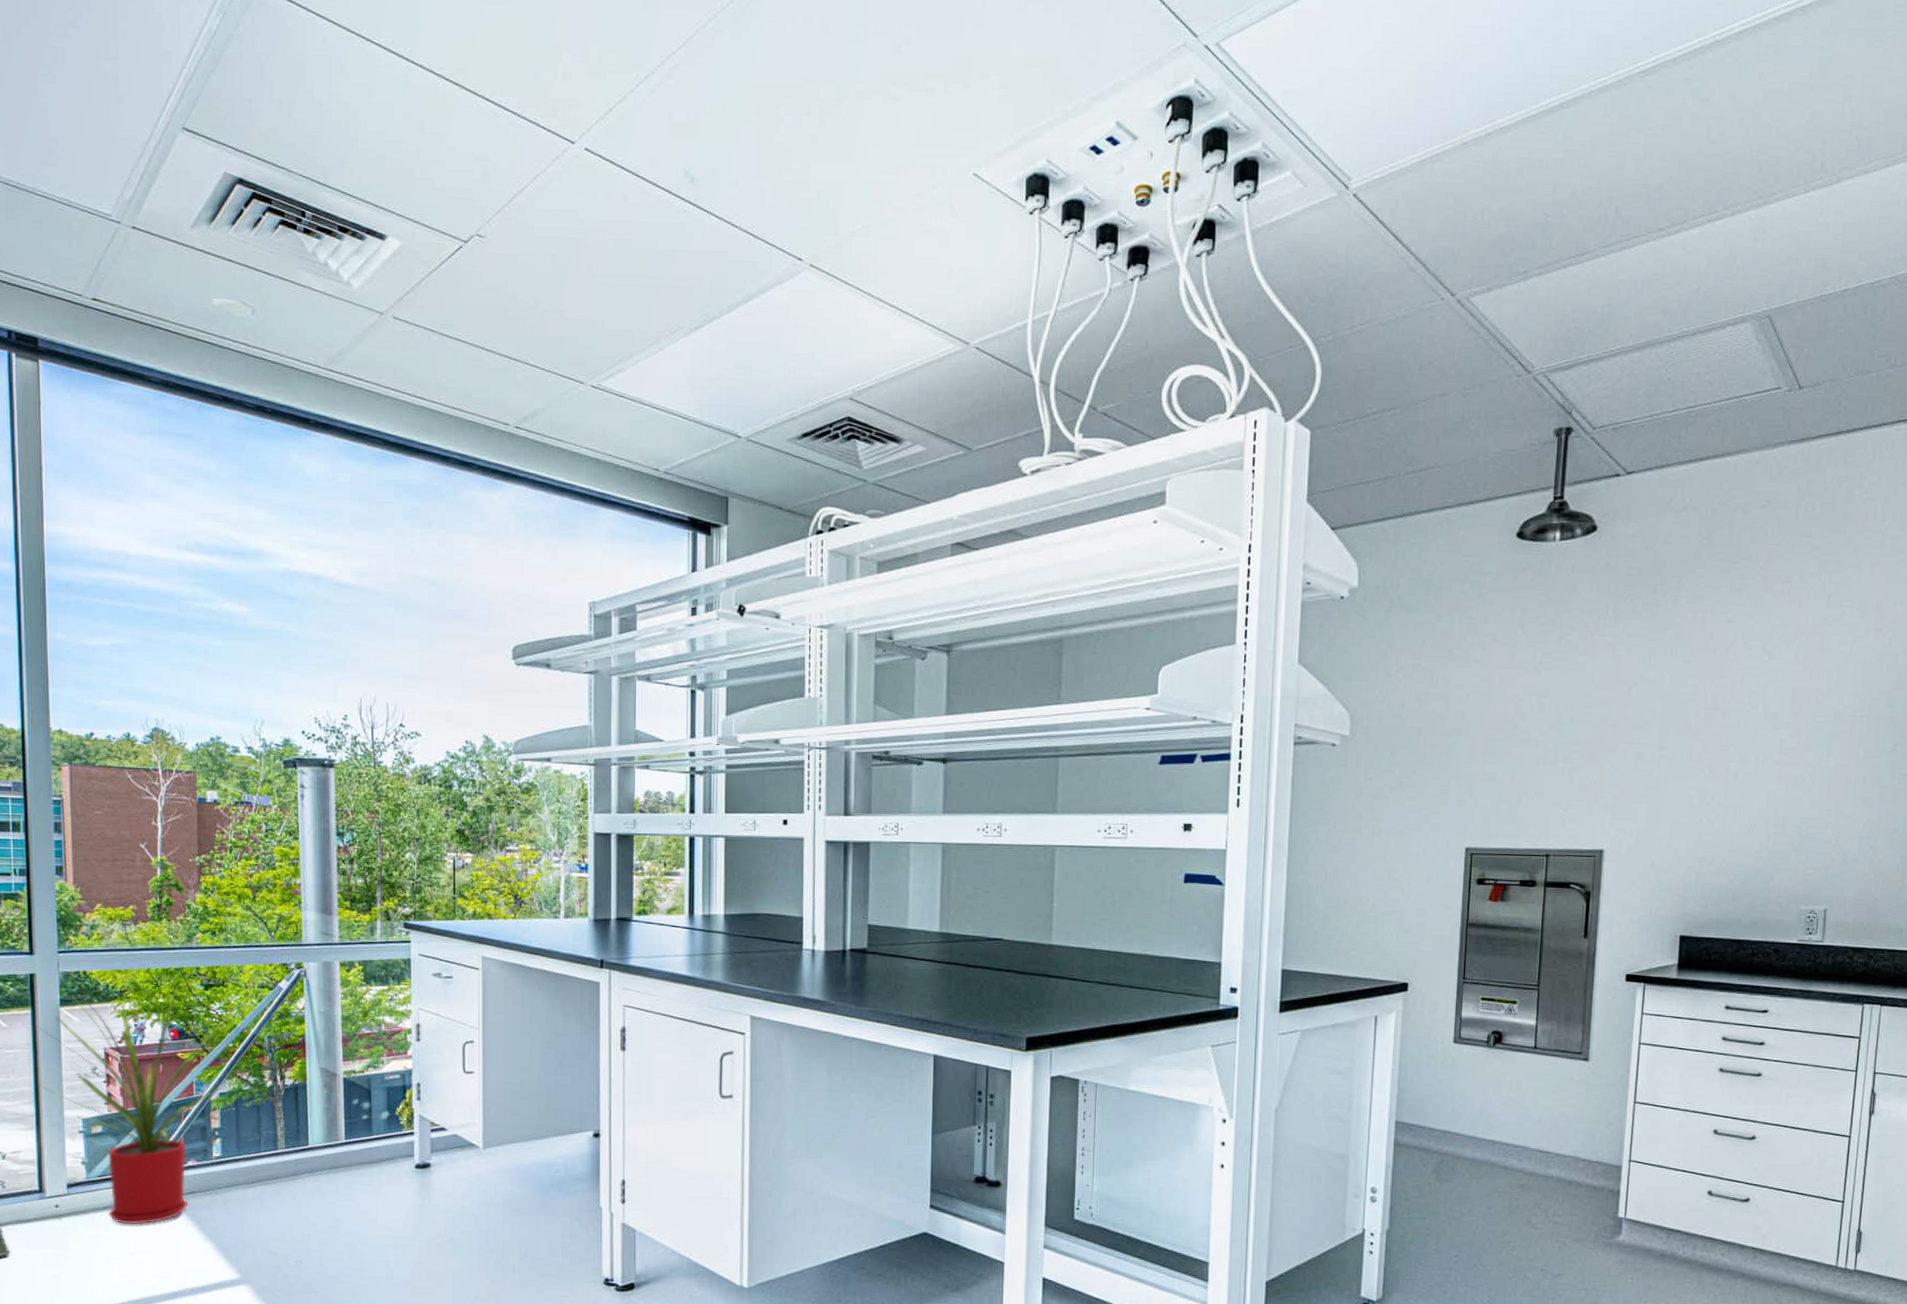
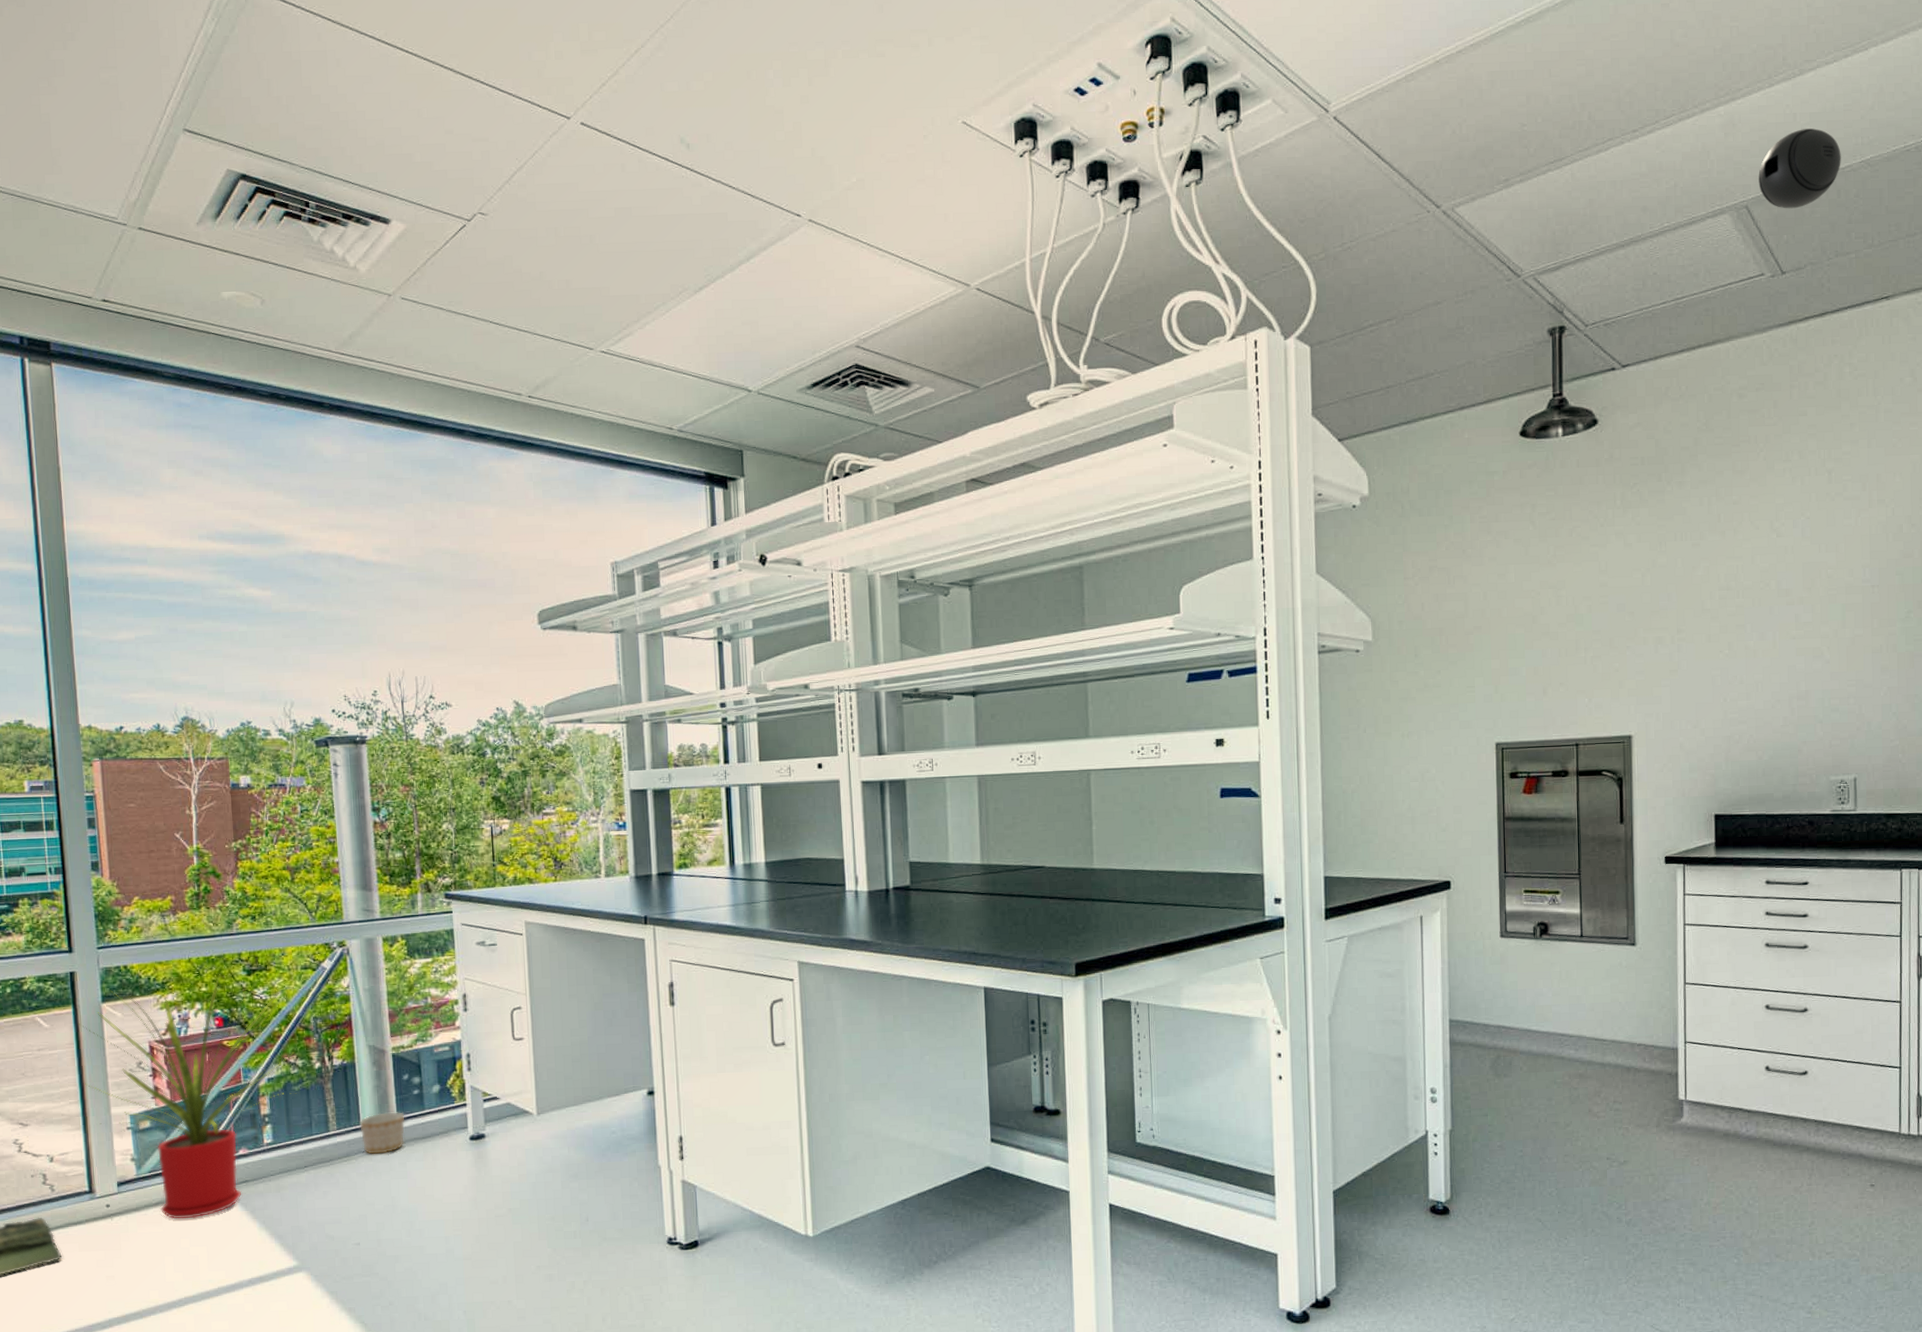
planter: none [308,1135,353,1175] -> present [359,1112,405,1154]
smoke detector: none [1784,239,1872,322] -> present [1758,128,1841,209]

